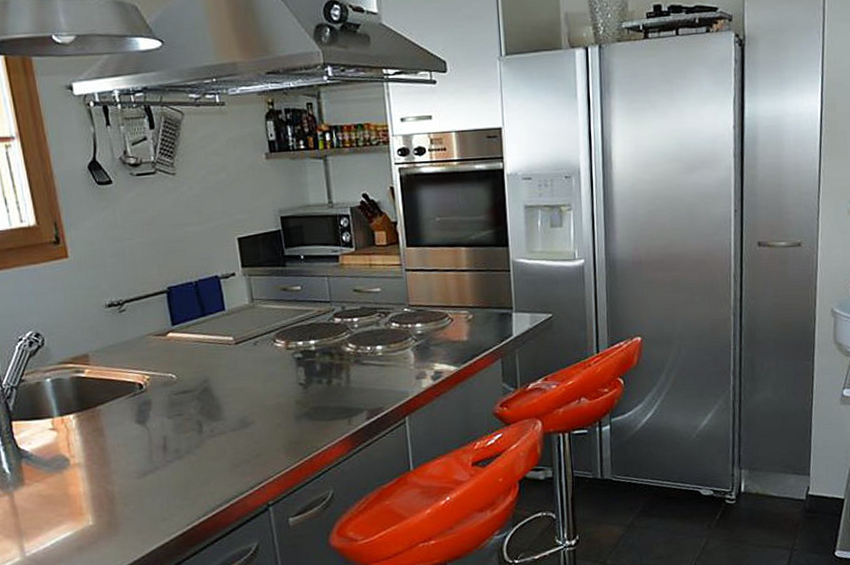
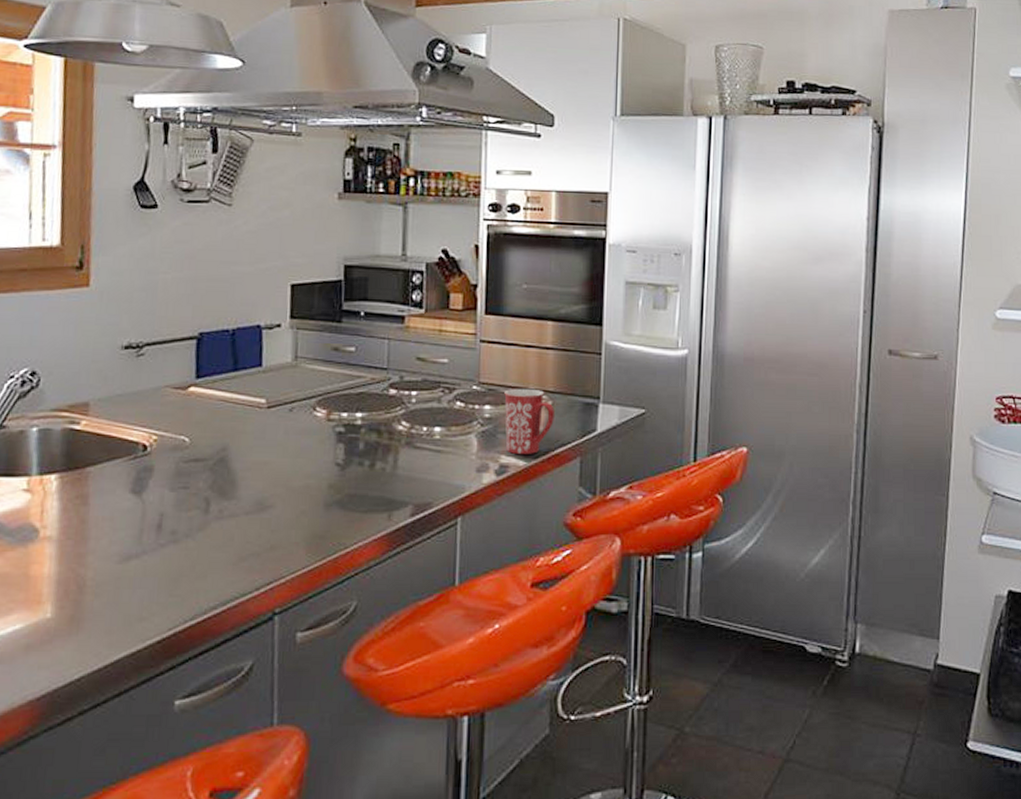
mug: none [431,306,476,362] -> present [504,388,554,454]

